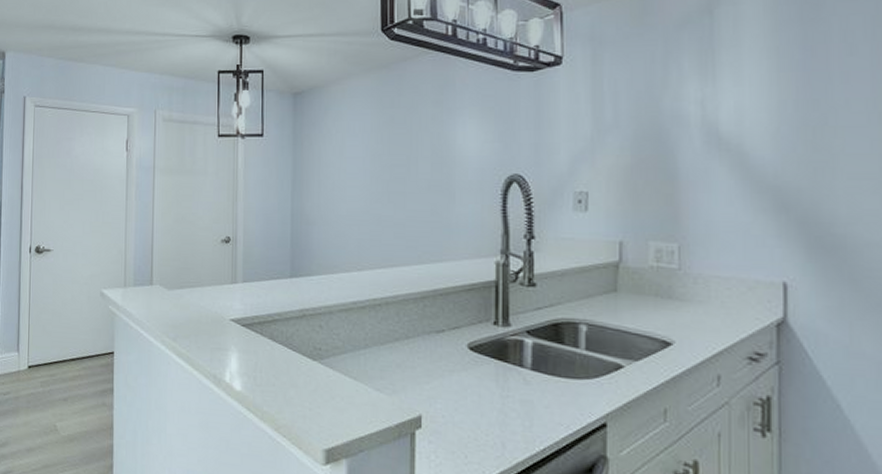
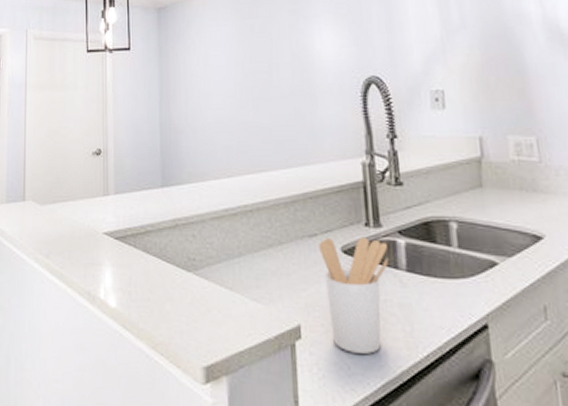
utensil holder: none [445,334,514,445] -> present [319,237,388,354]

